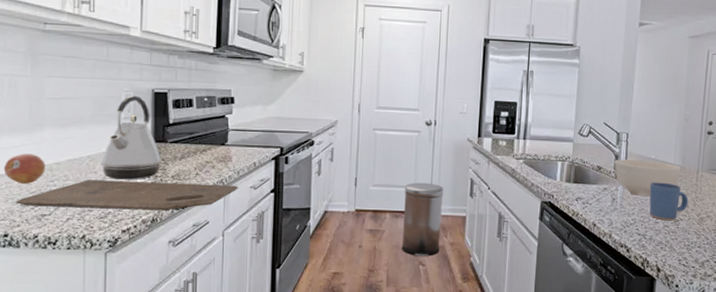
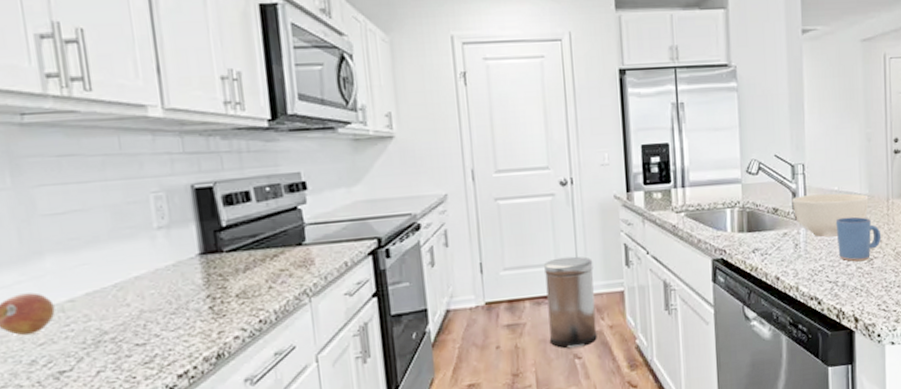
cutting board: present [15,180,238,211] -> none [17,294,328,364]
kettle: present [100,95,162,180] -> none [132,195,220,311]

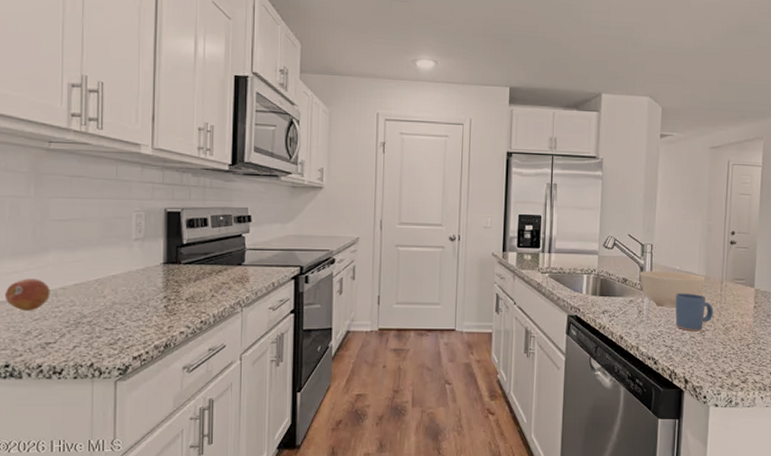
pedal bin: present [544,256,597,349] -> none [427,299,469,375]

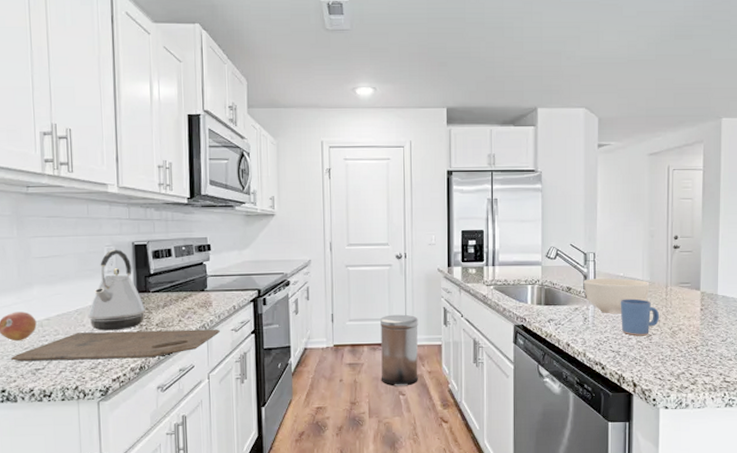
cutting board: none [17,304,256,335] -> present [10,329,220,362]
kettle: none [109,215,176,304] -> present [88,249,146,331]
pedal bin: none [427,299,469,375] -> present [380,314,418,387]

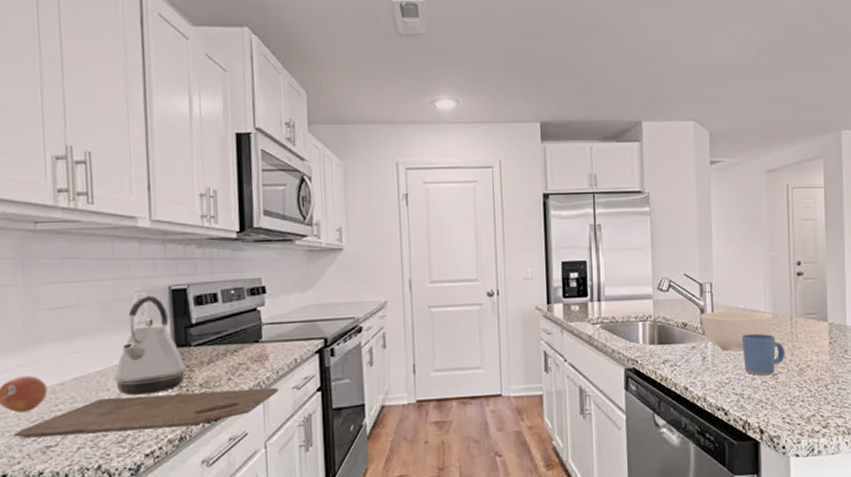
pedal bin: present [380,314,418,387] -> none [471,361,517,447]

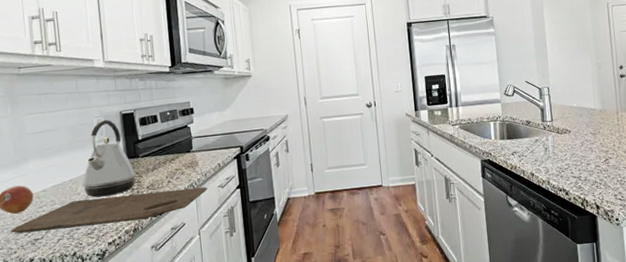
bowl: present [700,311,773,353] -> none [540,108,602,143]
mug: present [741,333,786,376] -> none [576,126,614,161]

